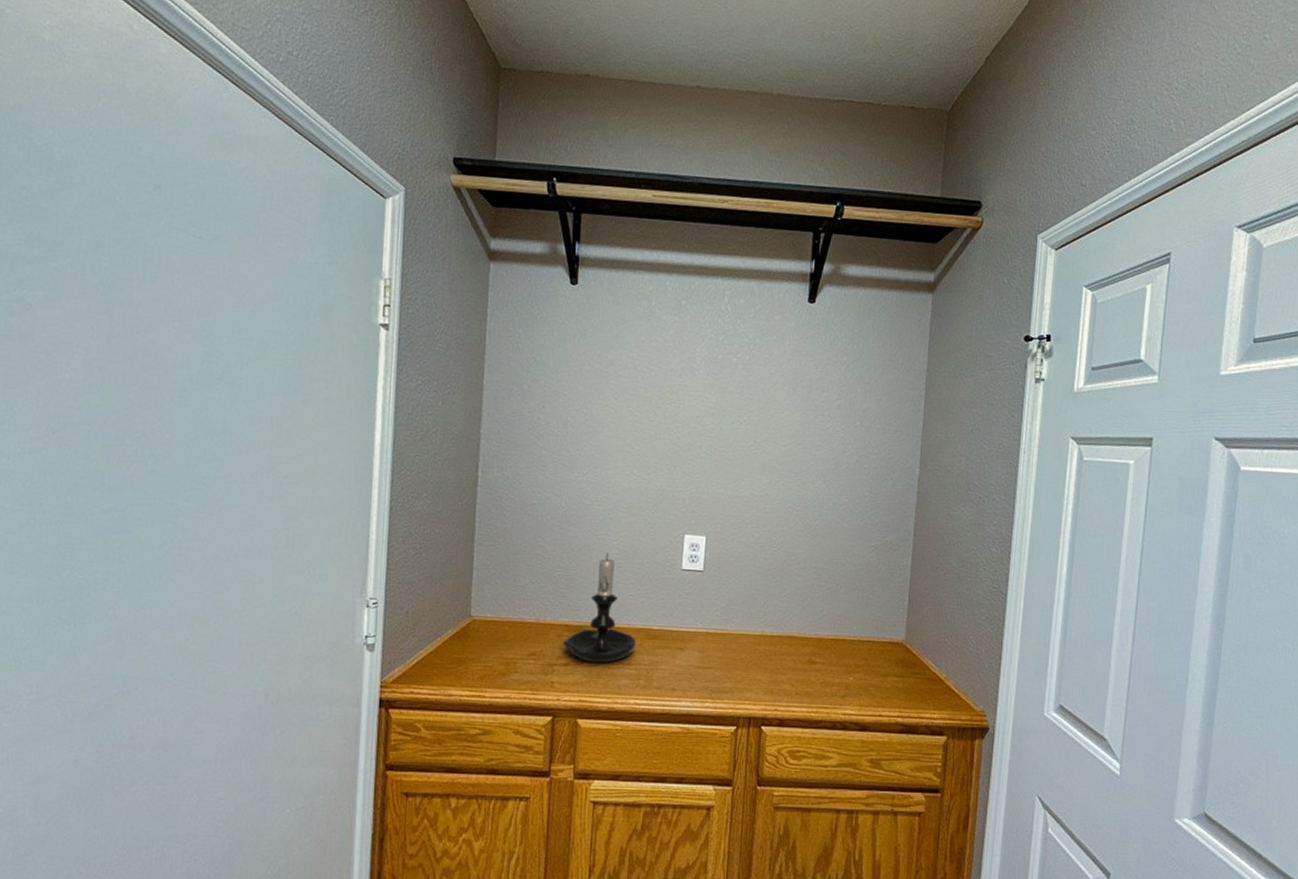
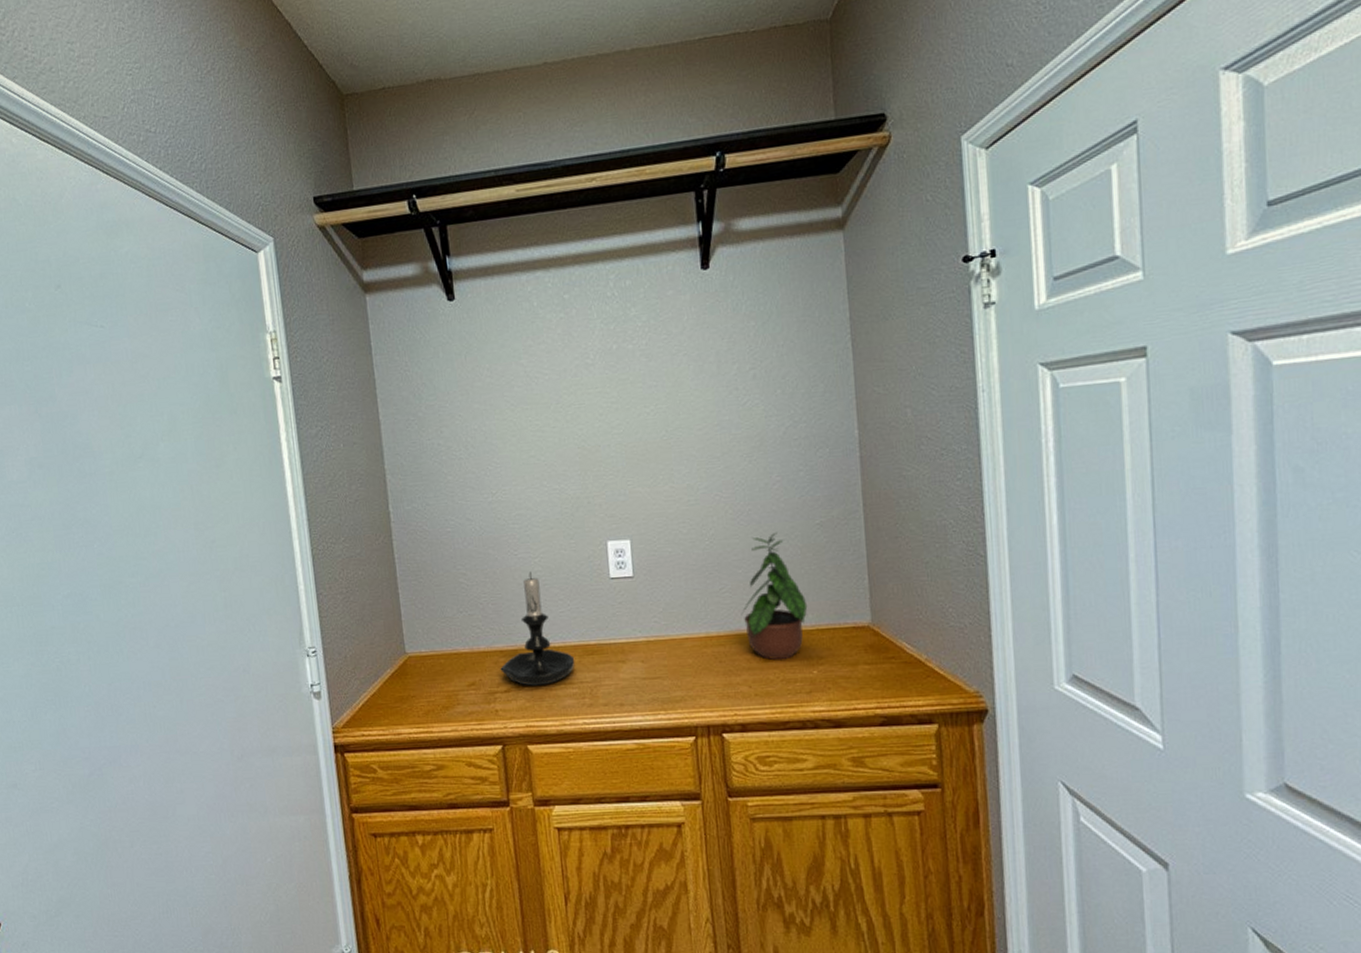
potted plant: none [794,548,854,665] -> present [741,531,808,660]

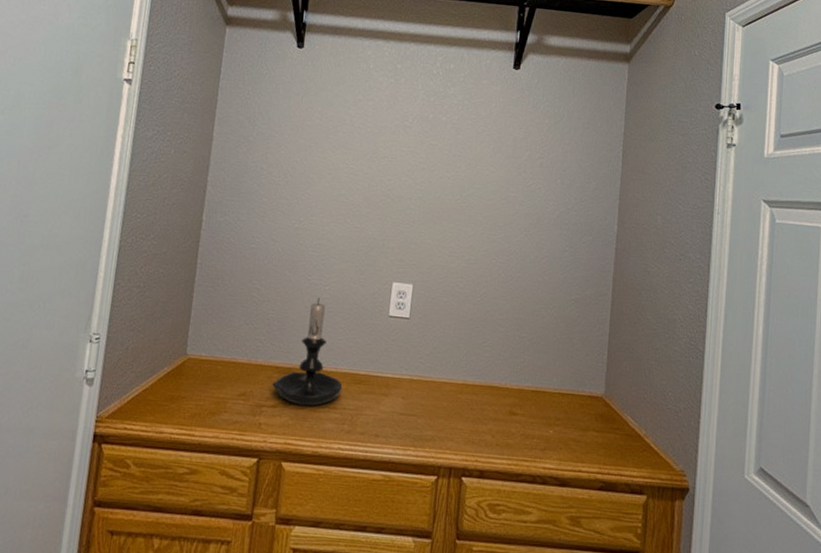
potted plant: present [741,531,808,660] -> none [496,300,554,416]

